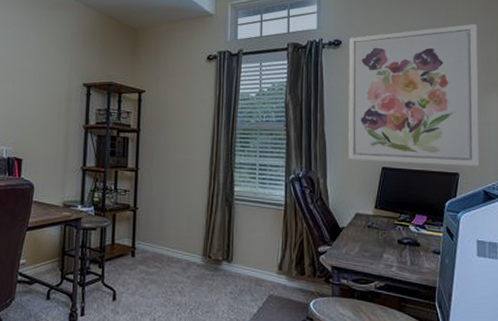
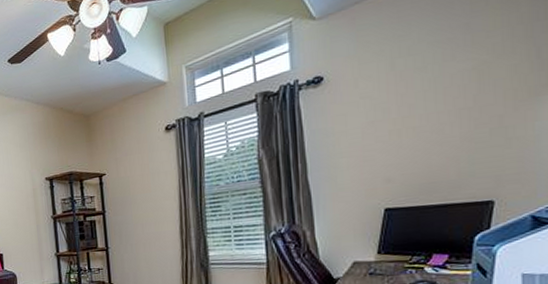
wall art: present [349,24,480,167] -> none [333,12,525,207]

